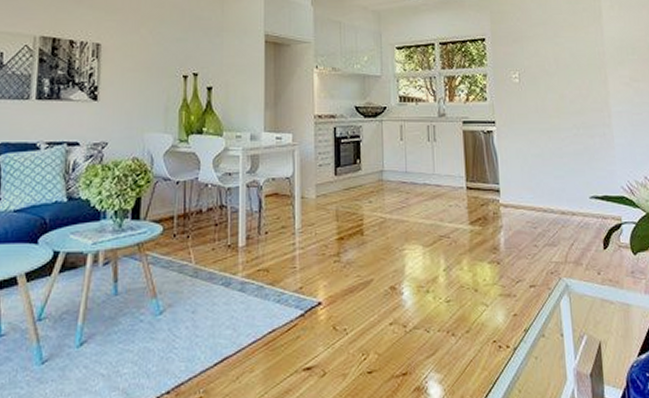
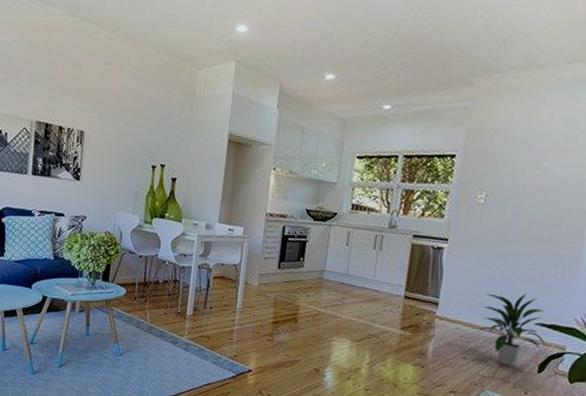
indoor plant: none [540,167,604,247] -> present [480,293,546,367]

